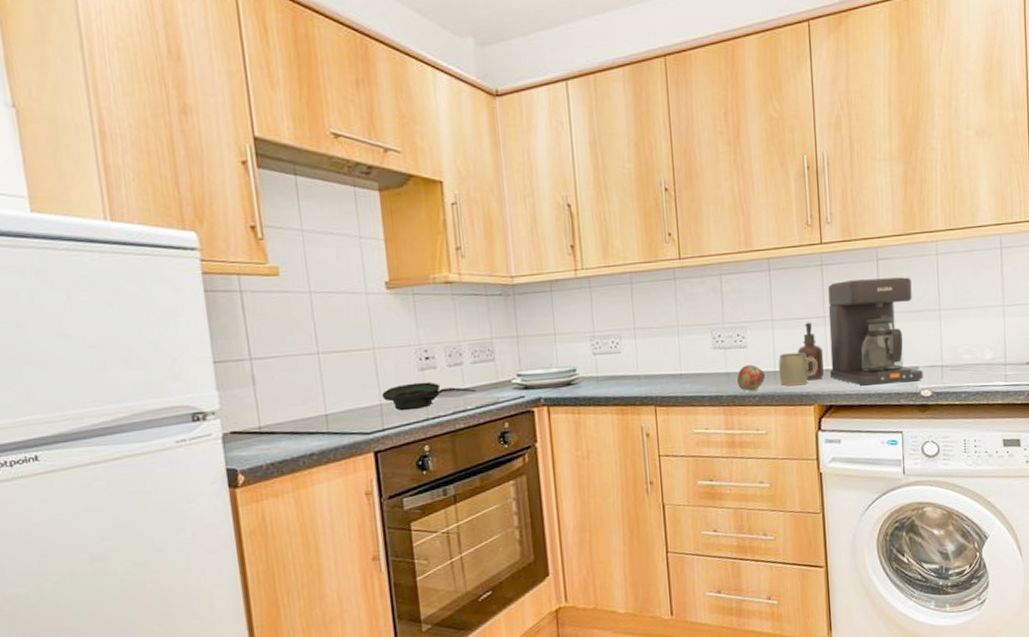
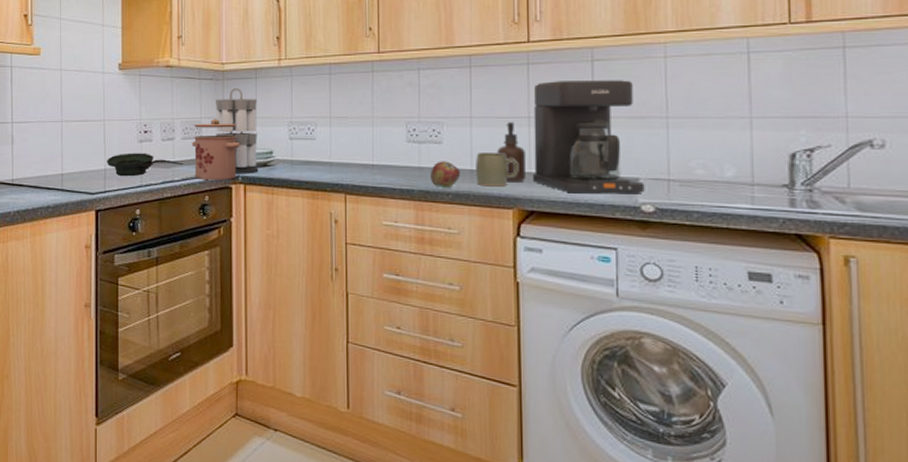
cooking pot: none [483,338,540,407] -> present [192,119,240,181]
spice rack: none [507,302,562,396] -> present [216,87,259,174]

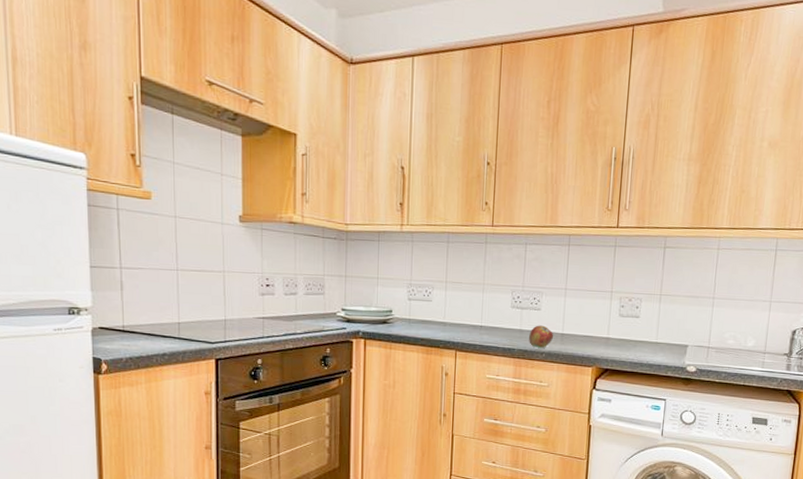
frying pan: present [107,153,184,177] -> none [227,305,307,328]
cooking pot: present [192,119,240,181] -> none [314,277,362,335]
spice rack: present [216,87,259,174] -> none [338,248,379,330]
mug: present [476,153,519,187] -> none [565,319,600,349]
soap dispenser: present [496,121,527,183] -> none [583,294,607,346]
coffee maker: present [533,80,645,194] -> none [610,262,692,358]

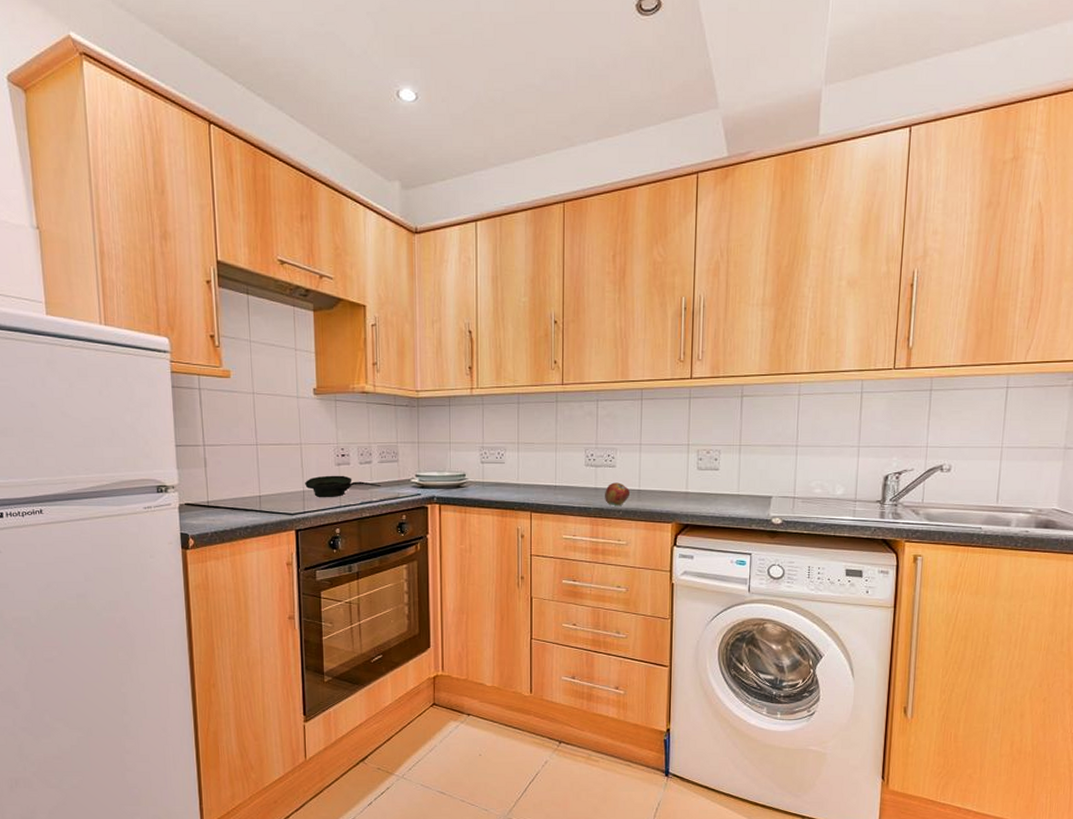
frying pan: none [227,305,307,328] -> present [305,475,382,498]

